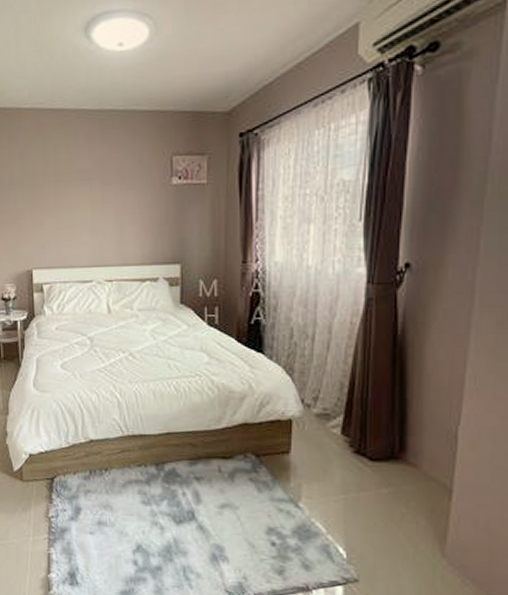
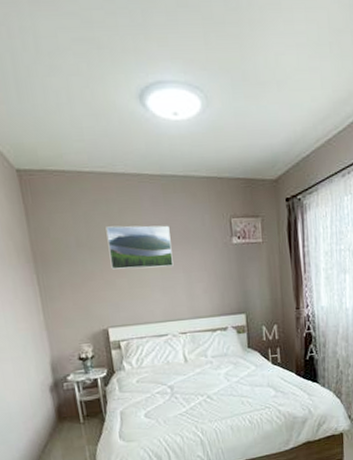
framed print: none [39,163,105,209] -> present [106,225,174,270]

